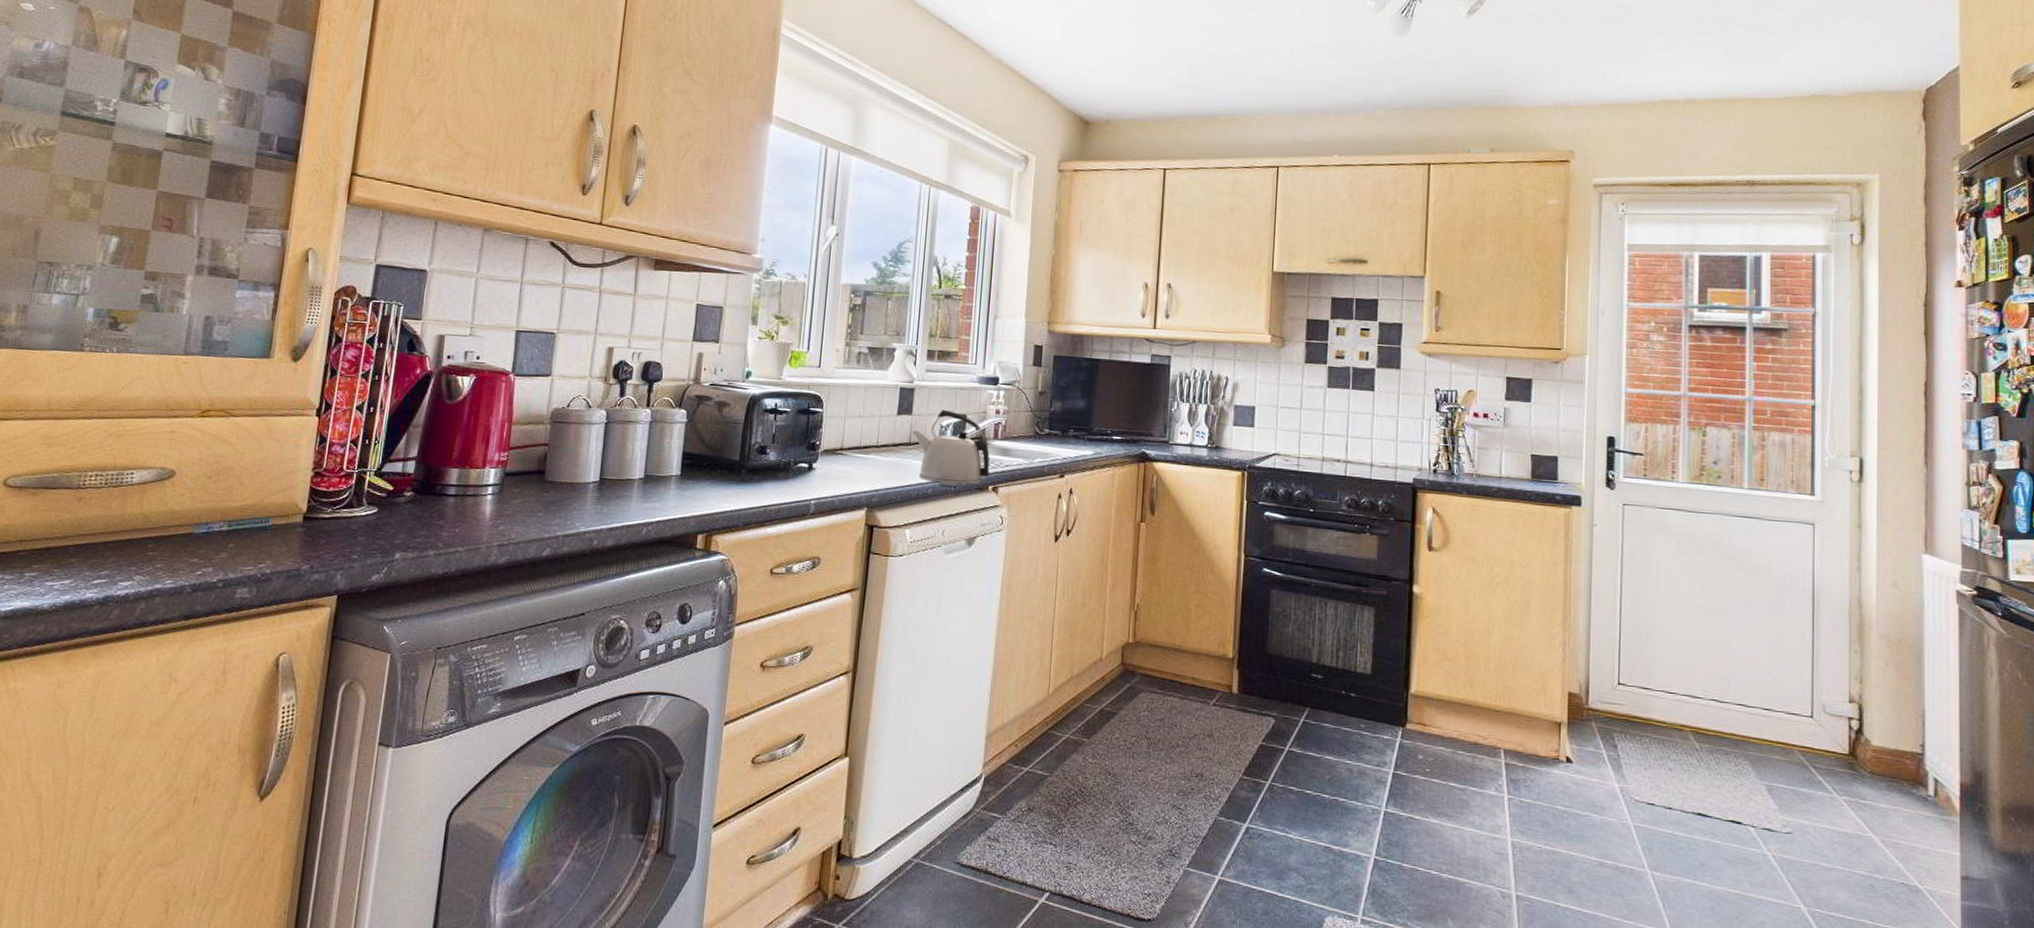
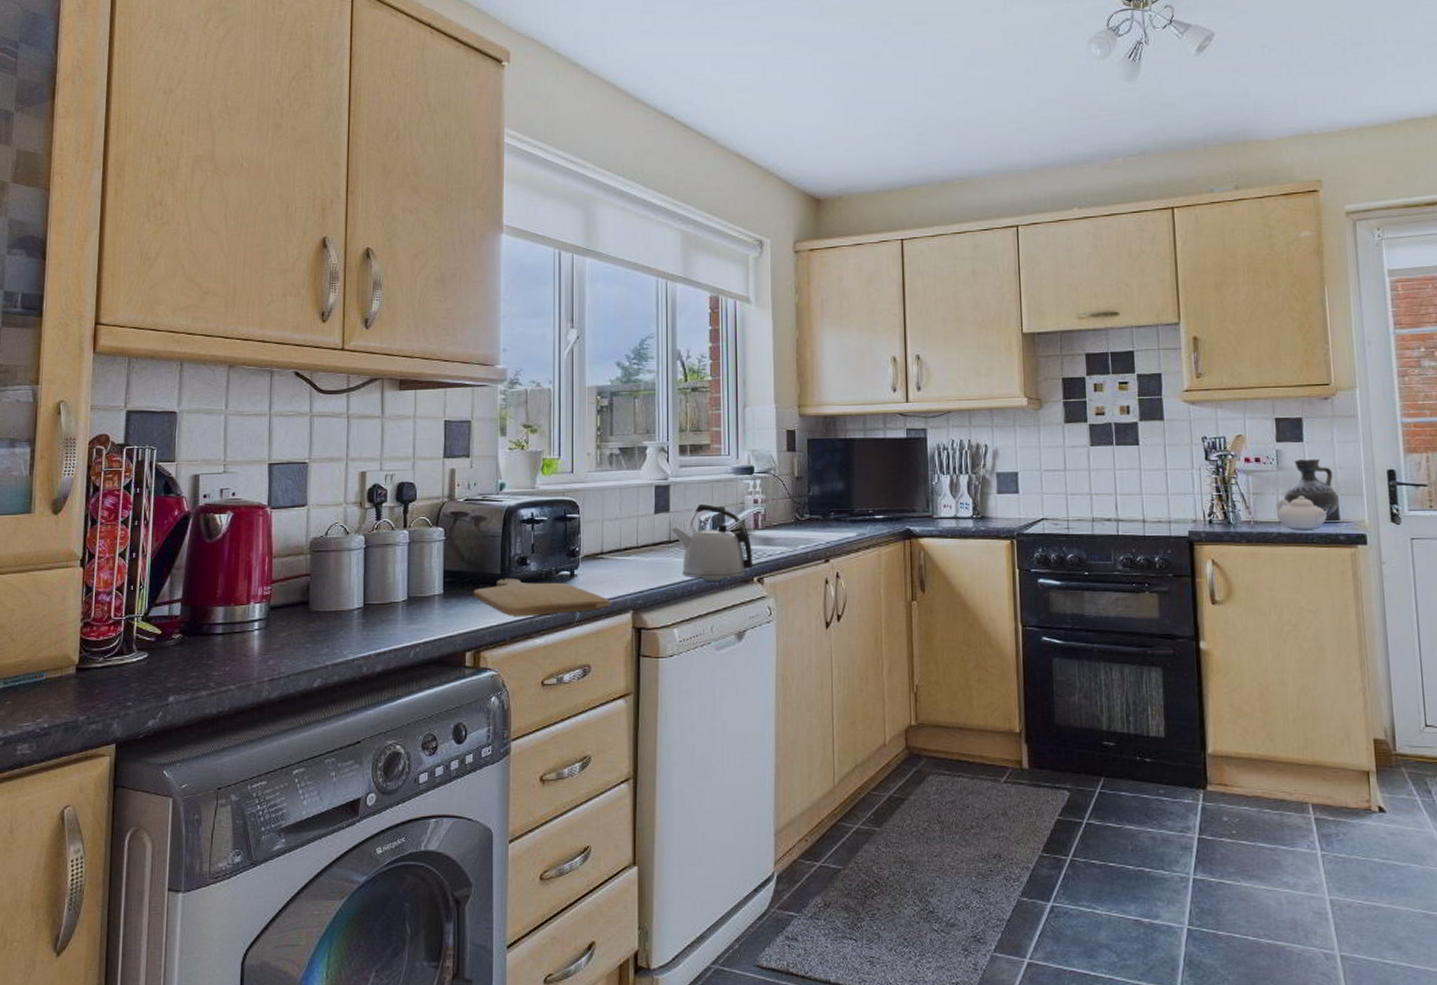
chopping board: none [710,465,846,506] -> present [473,577,611,616]
teapot: none [1499,453,1547,489] -> present [1277,495,1328,532]
ceramic jug: none [1506,419,1559,477] -> present [1283,459,1339,518]

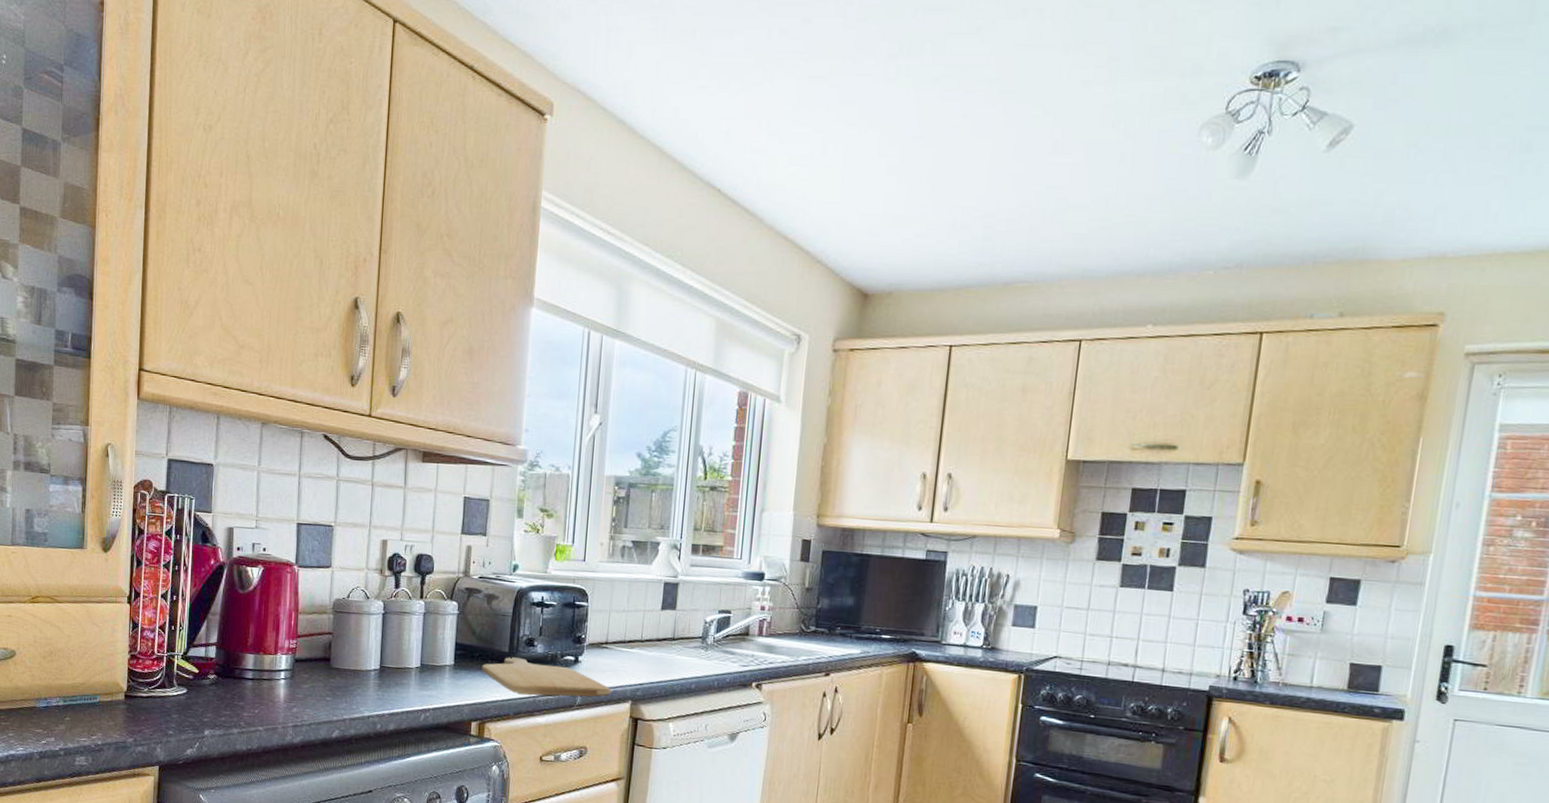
kettle: present [671,503,753,581] -> none [675,604,754,682]
teapot: present [1277,495,1328,532] -> none [1310,662,1367,700]
ceramic jug: present [1283,459,1339,518] -> none [1320,624,1383,688]

